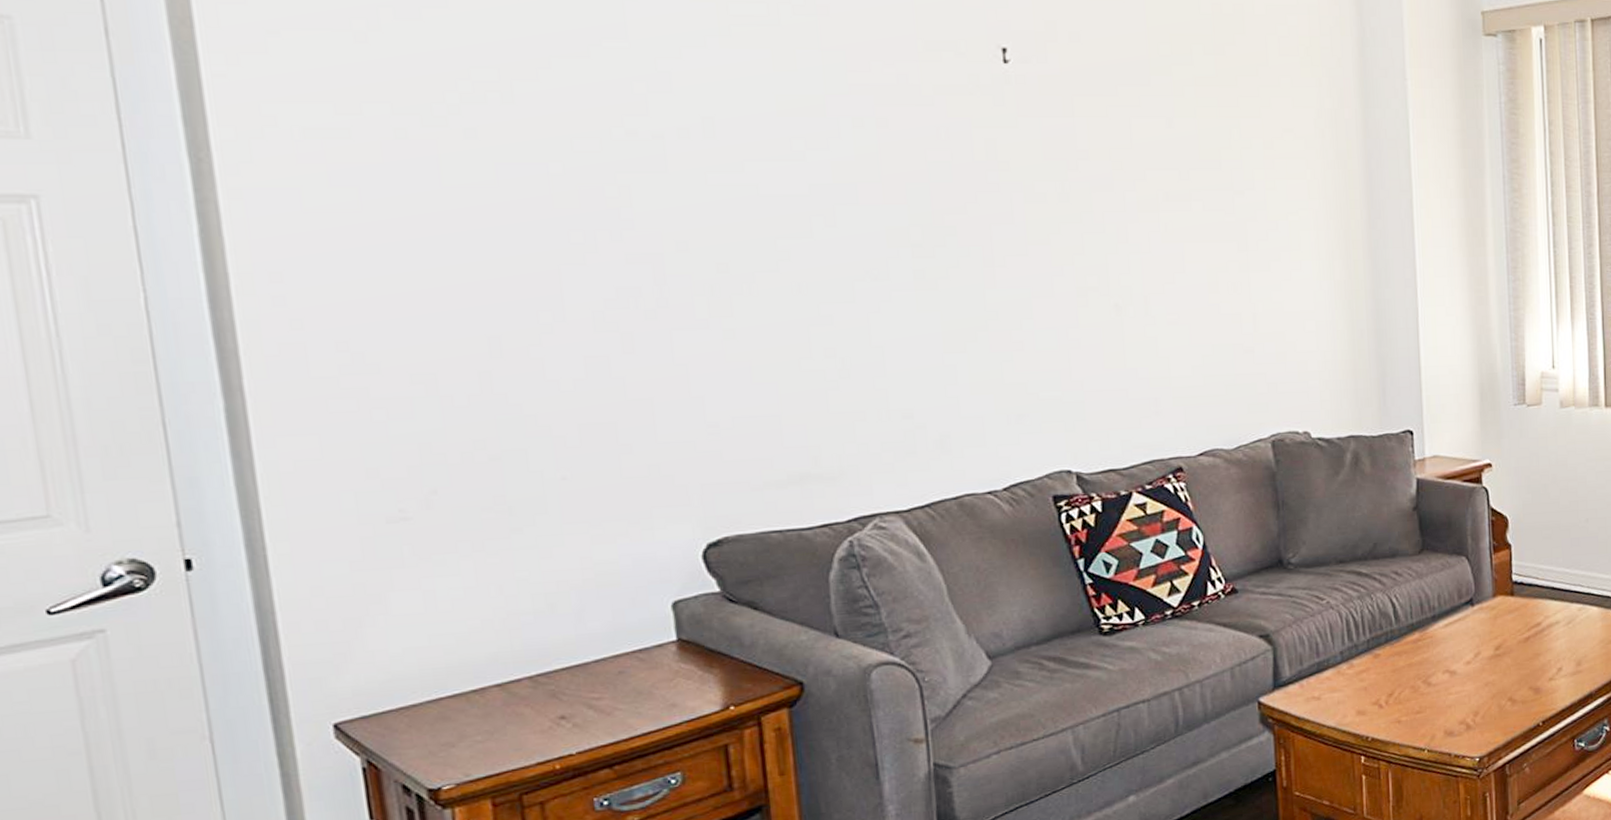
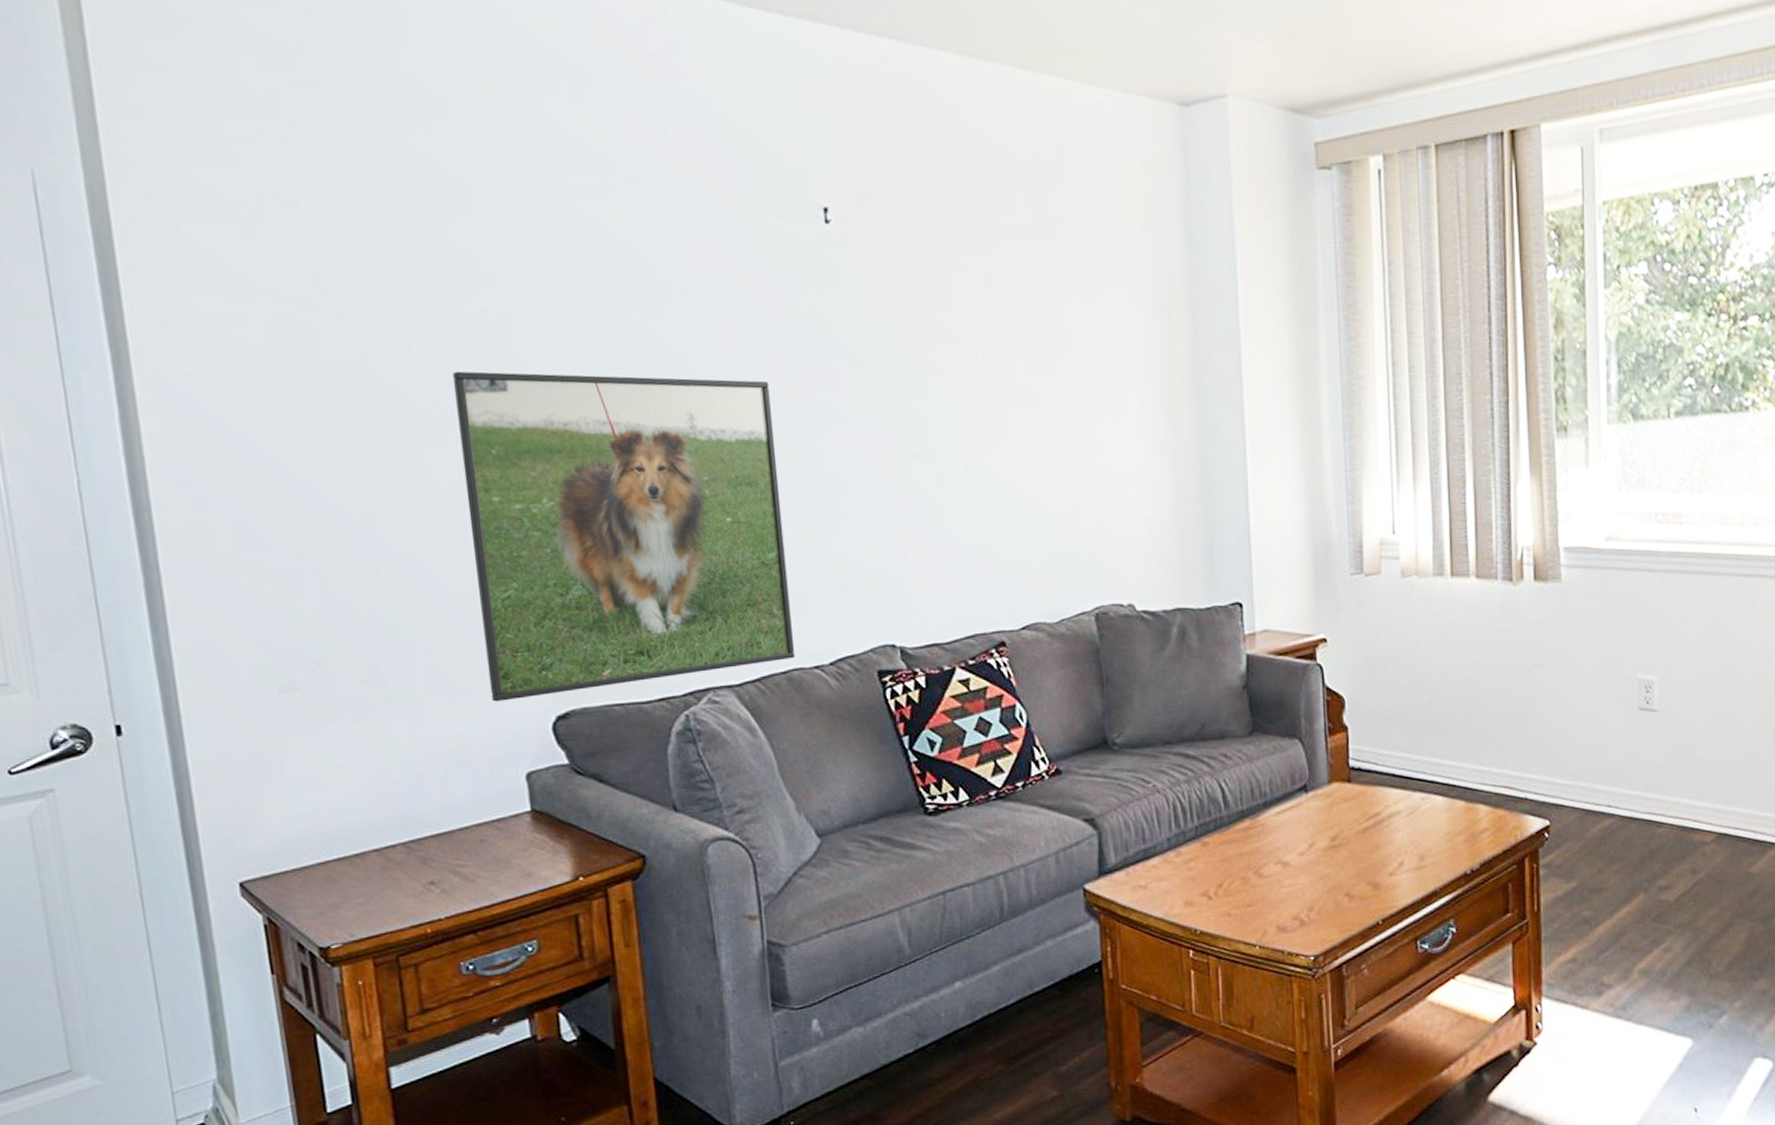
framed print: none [597,194,968,530] -> present [453,371,796,702]

